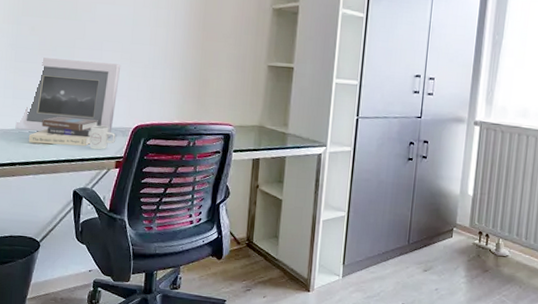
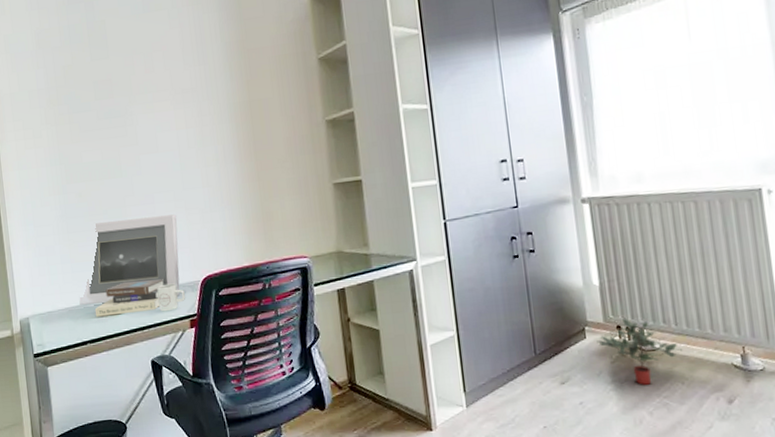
potted plant: none [460,226,526,284] -> present [596,317,682,385]

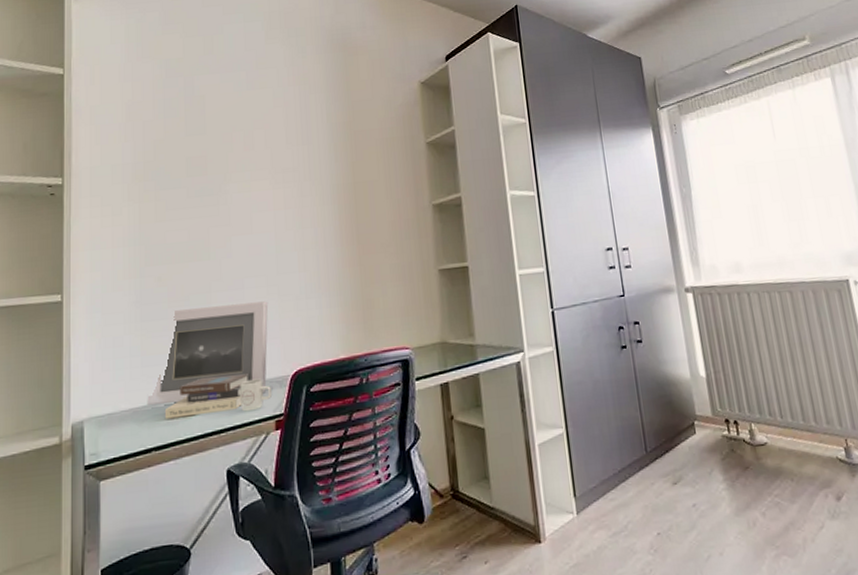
potted plant: present [596,317,682,385] -> none [706,410,789,483]

